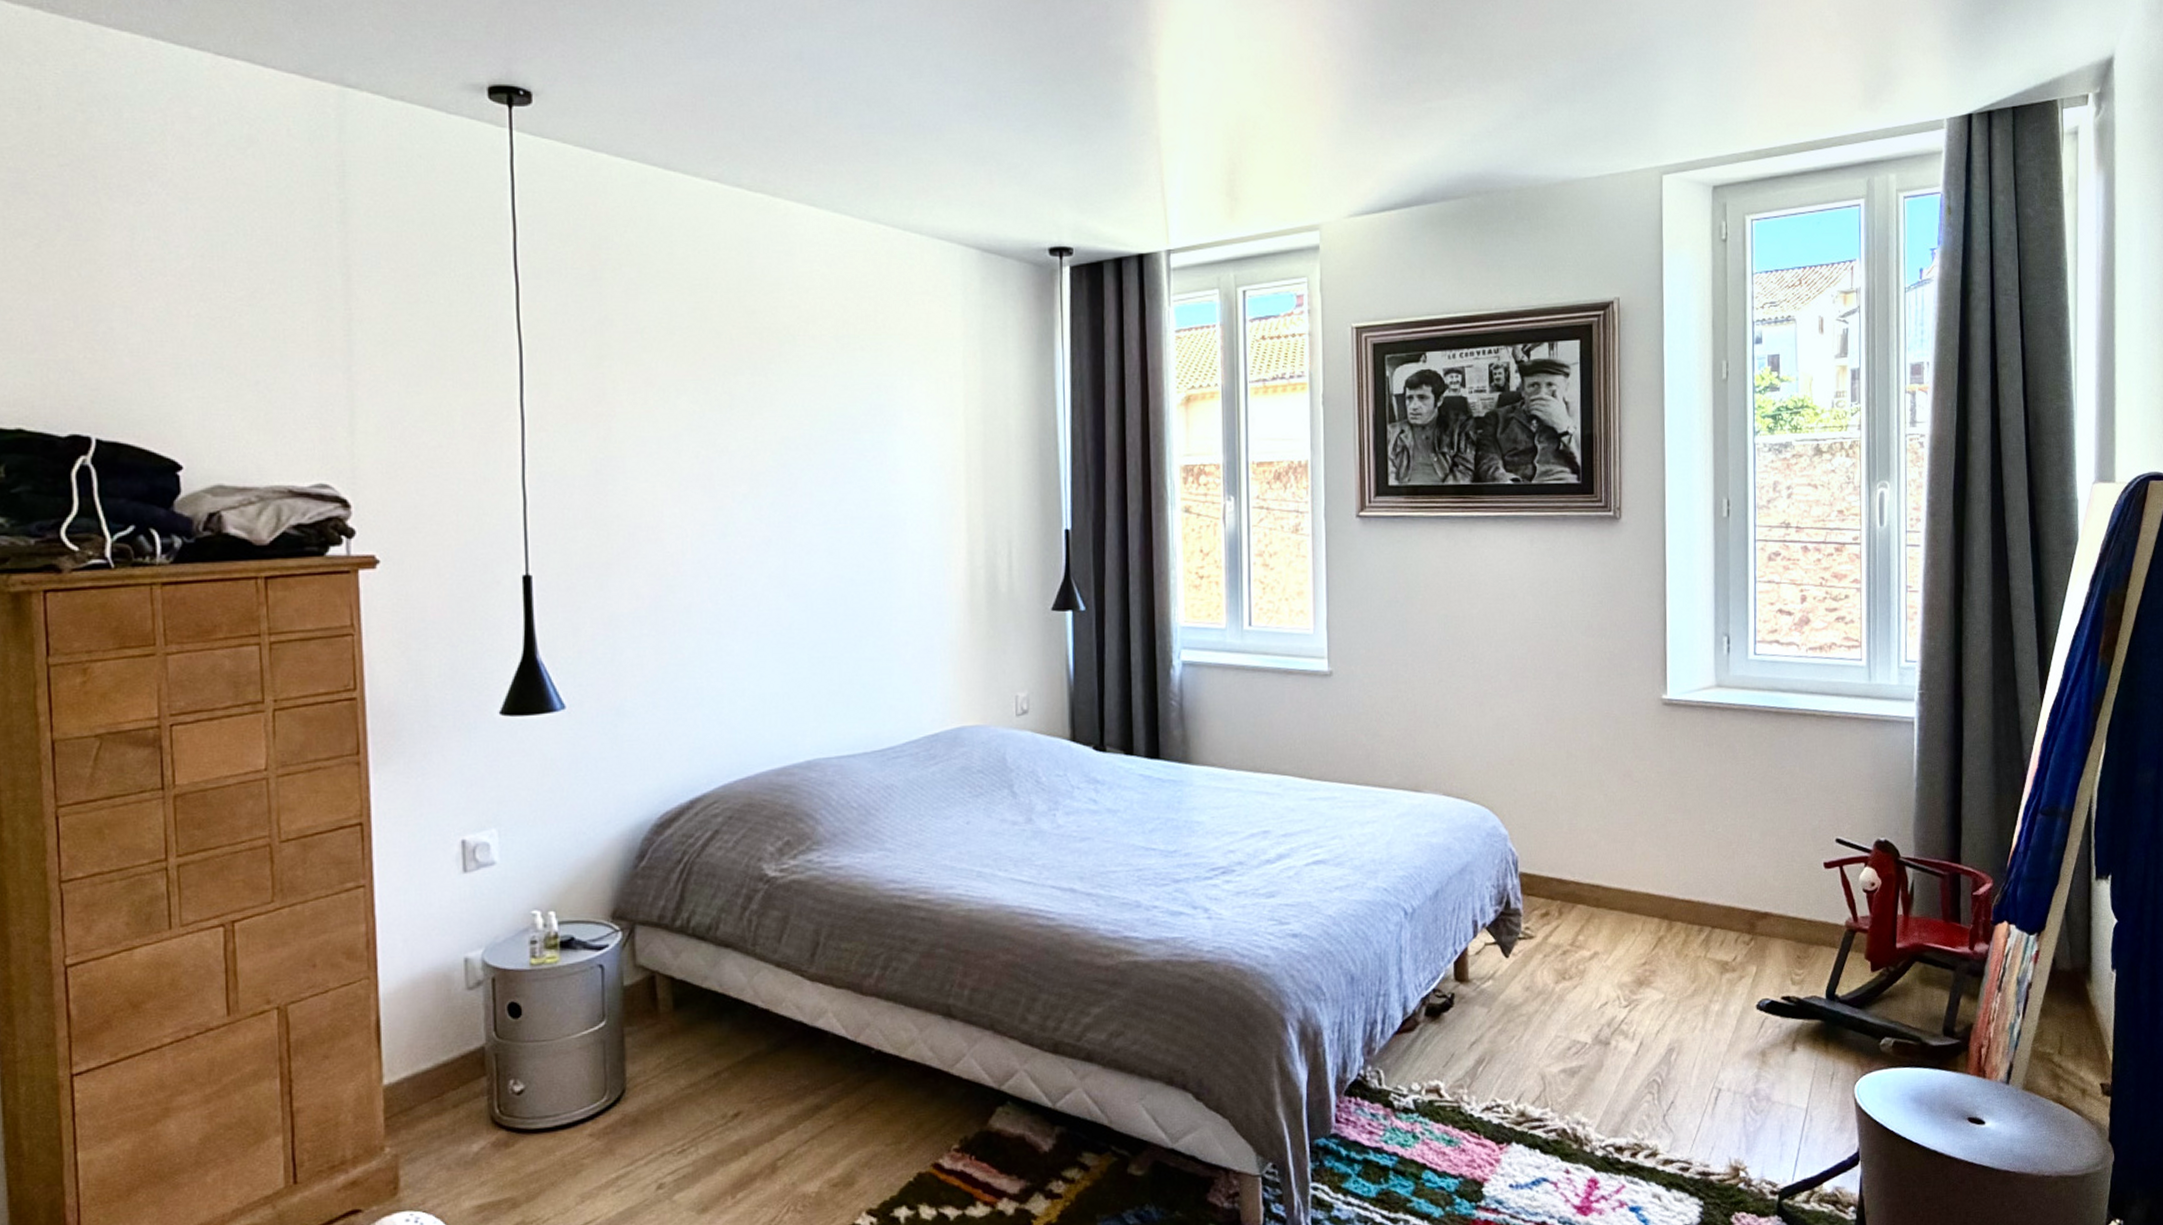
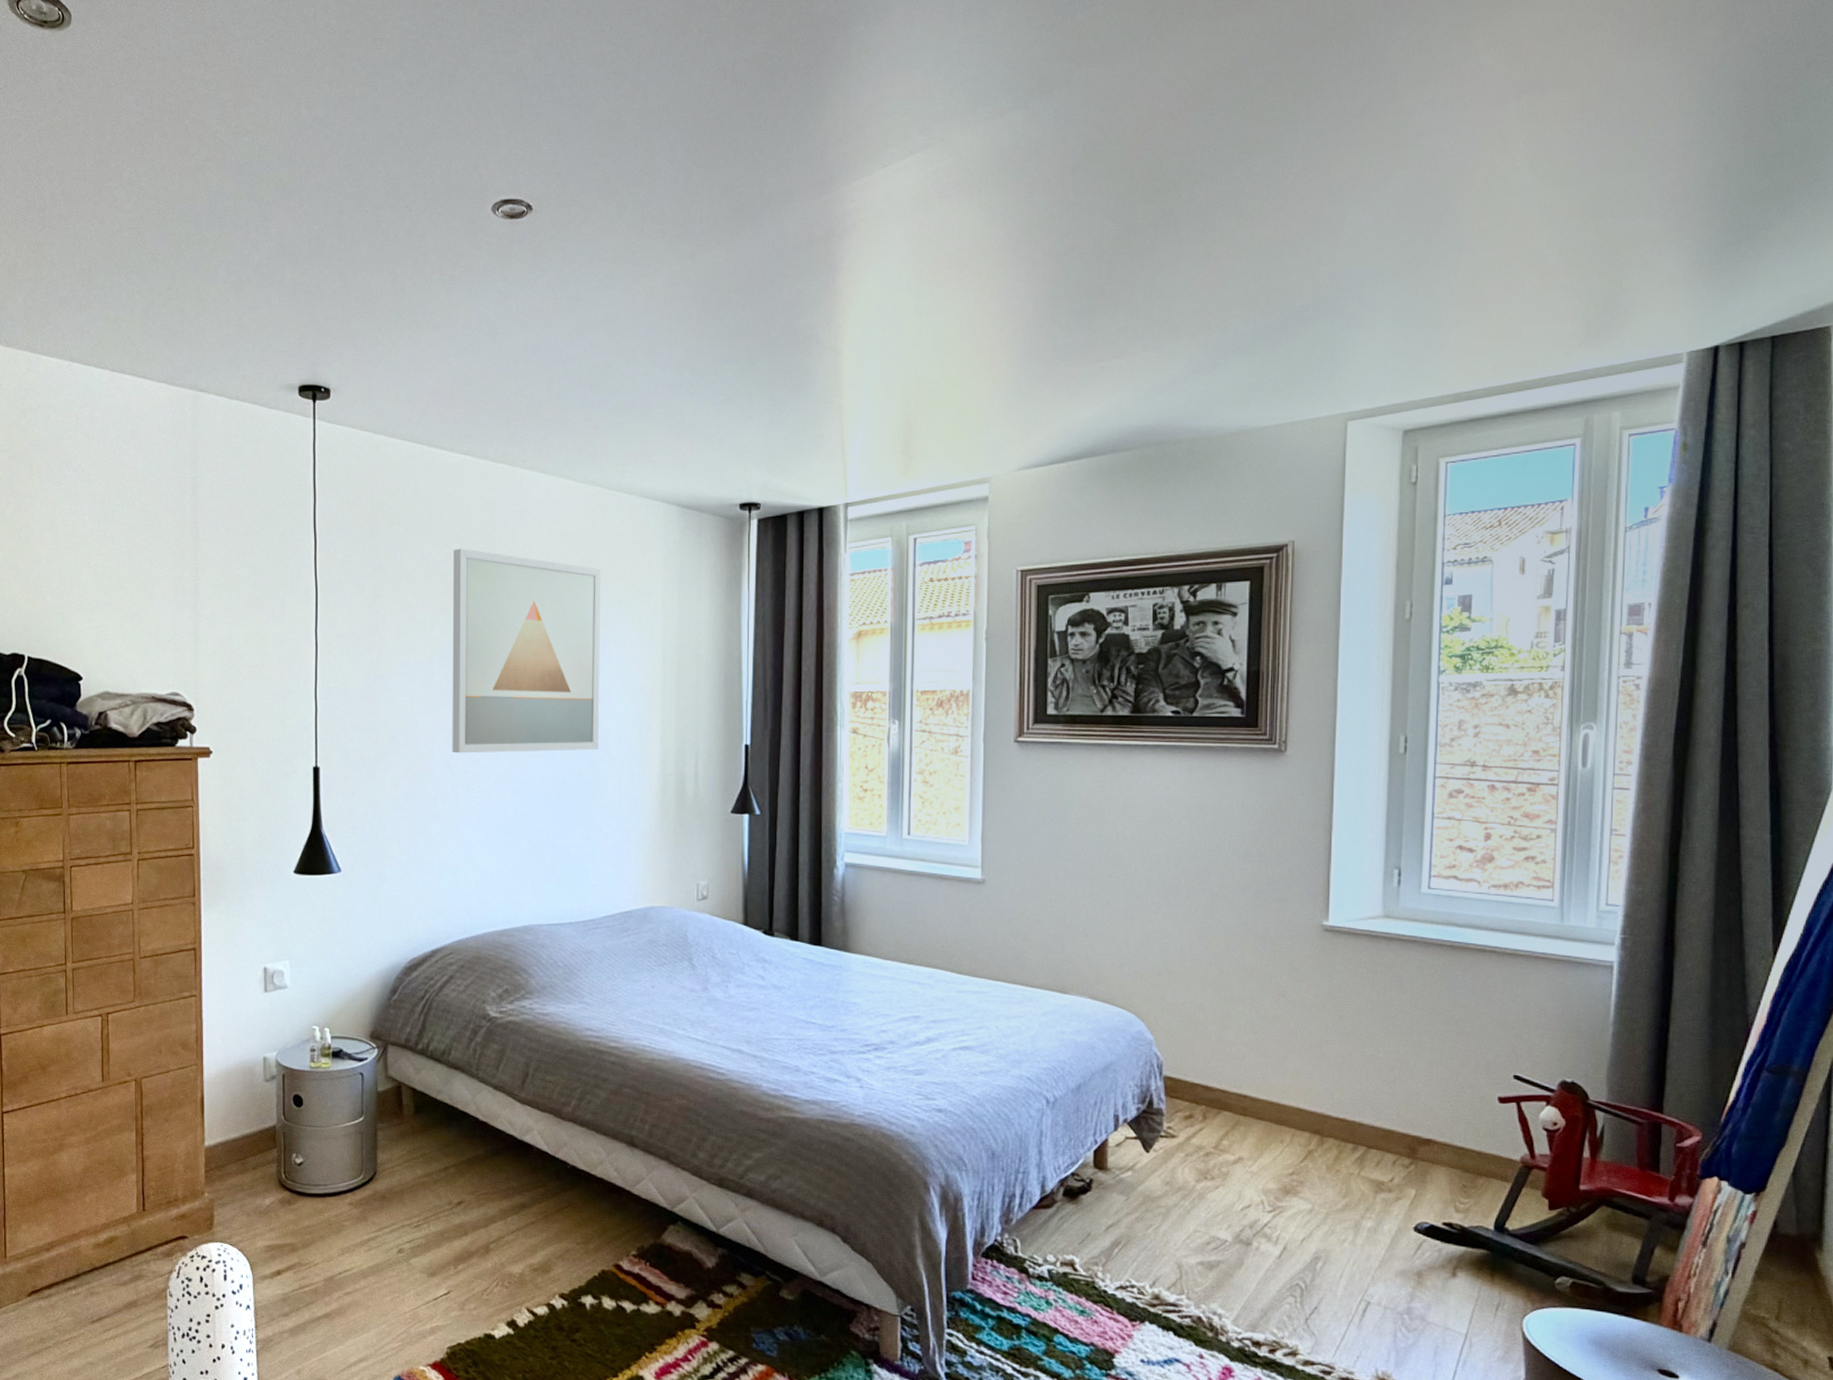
wall art: none [702,297,893,552] -> present [452,548,601,753]

